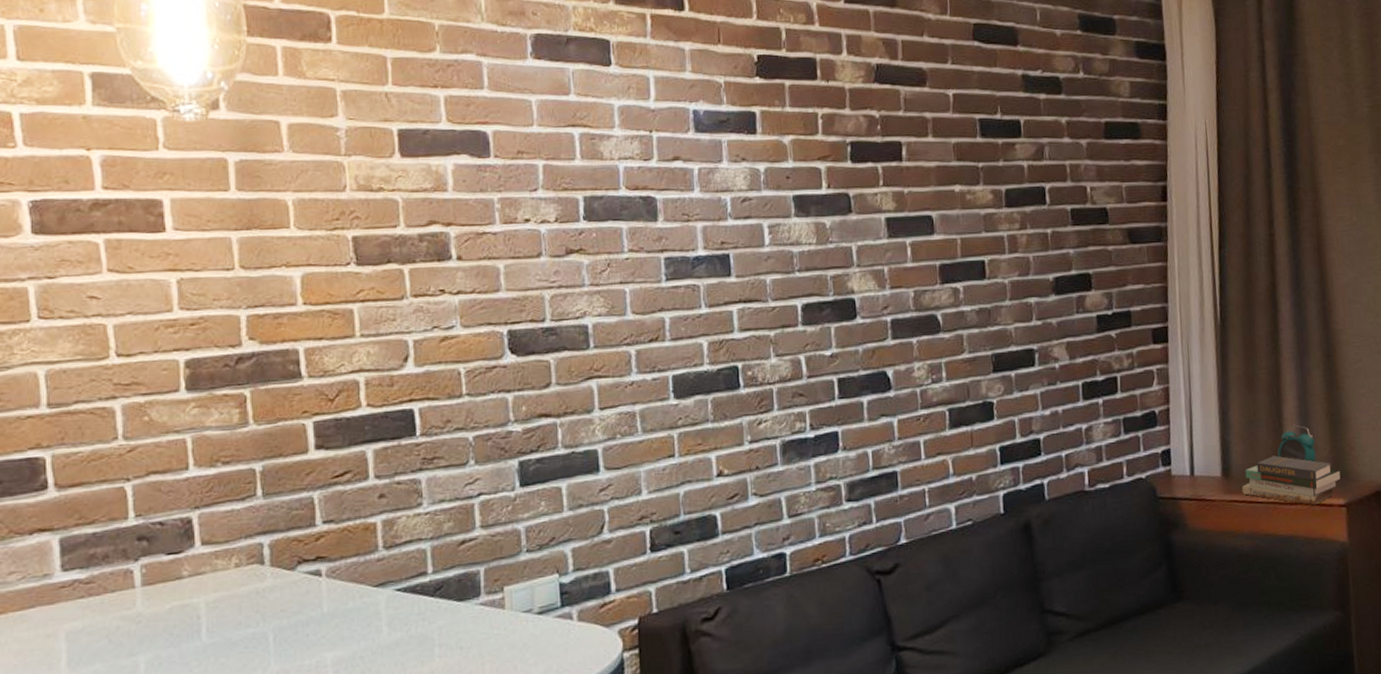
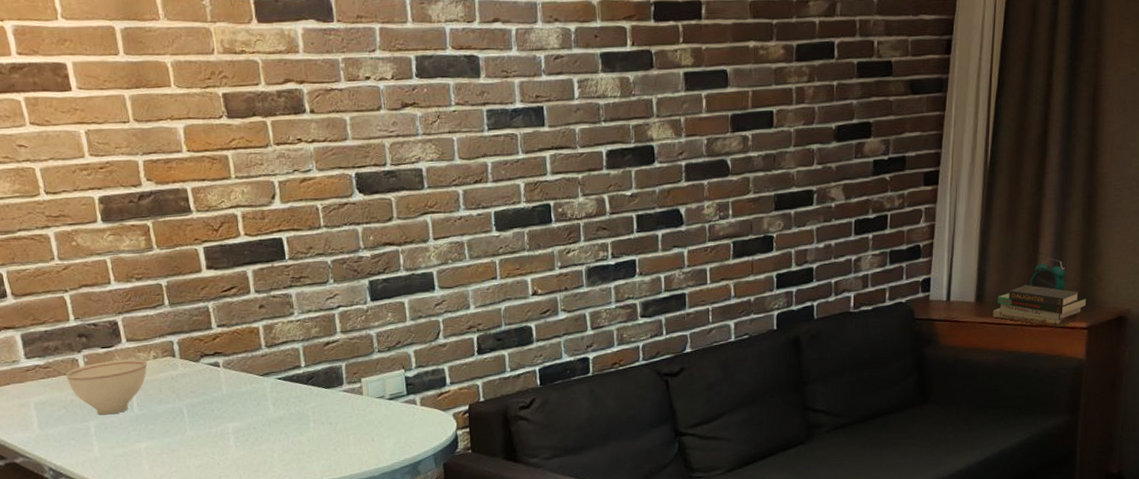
bowl: none [112,568,226,647] -> present [64,358,148,415]

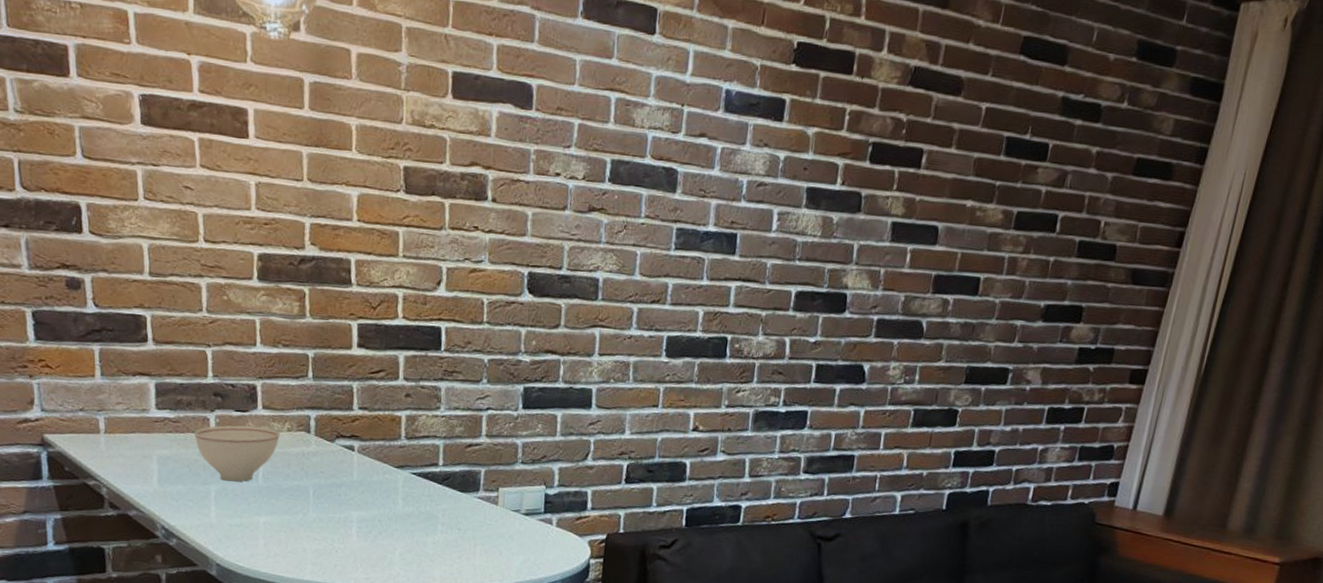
books: present [992,285,1086,328] -> none [1179,506,1284,559]
alarm clock: present [1029,258,1066,291] -> none [1224,482,1267,519]

